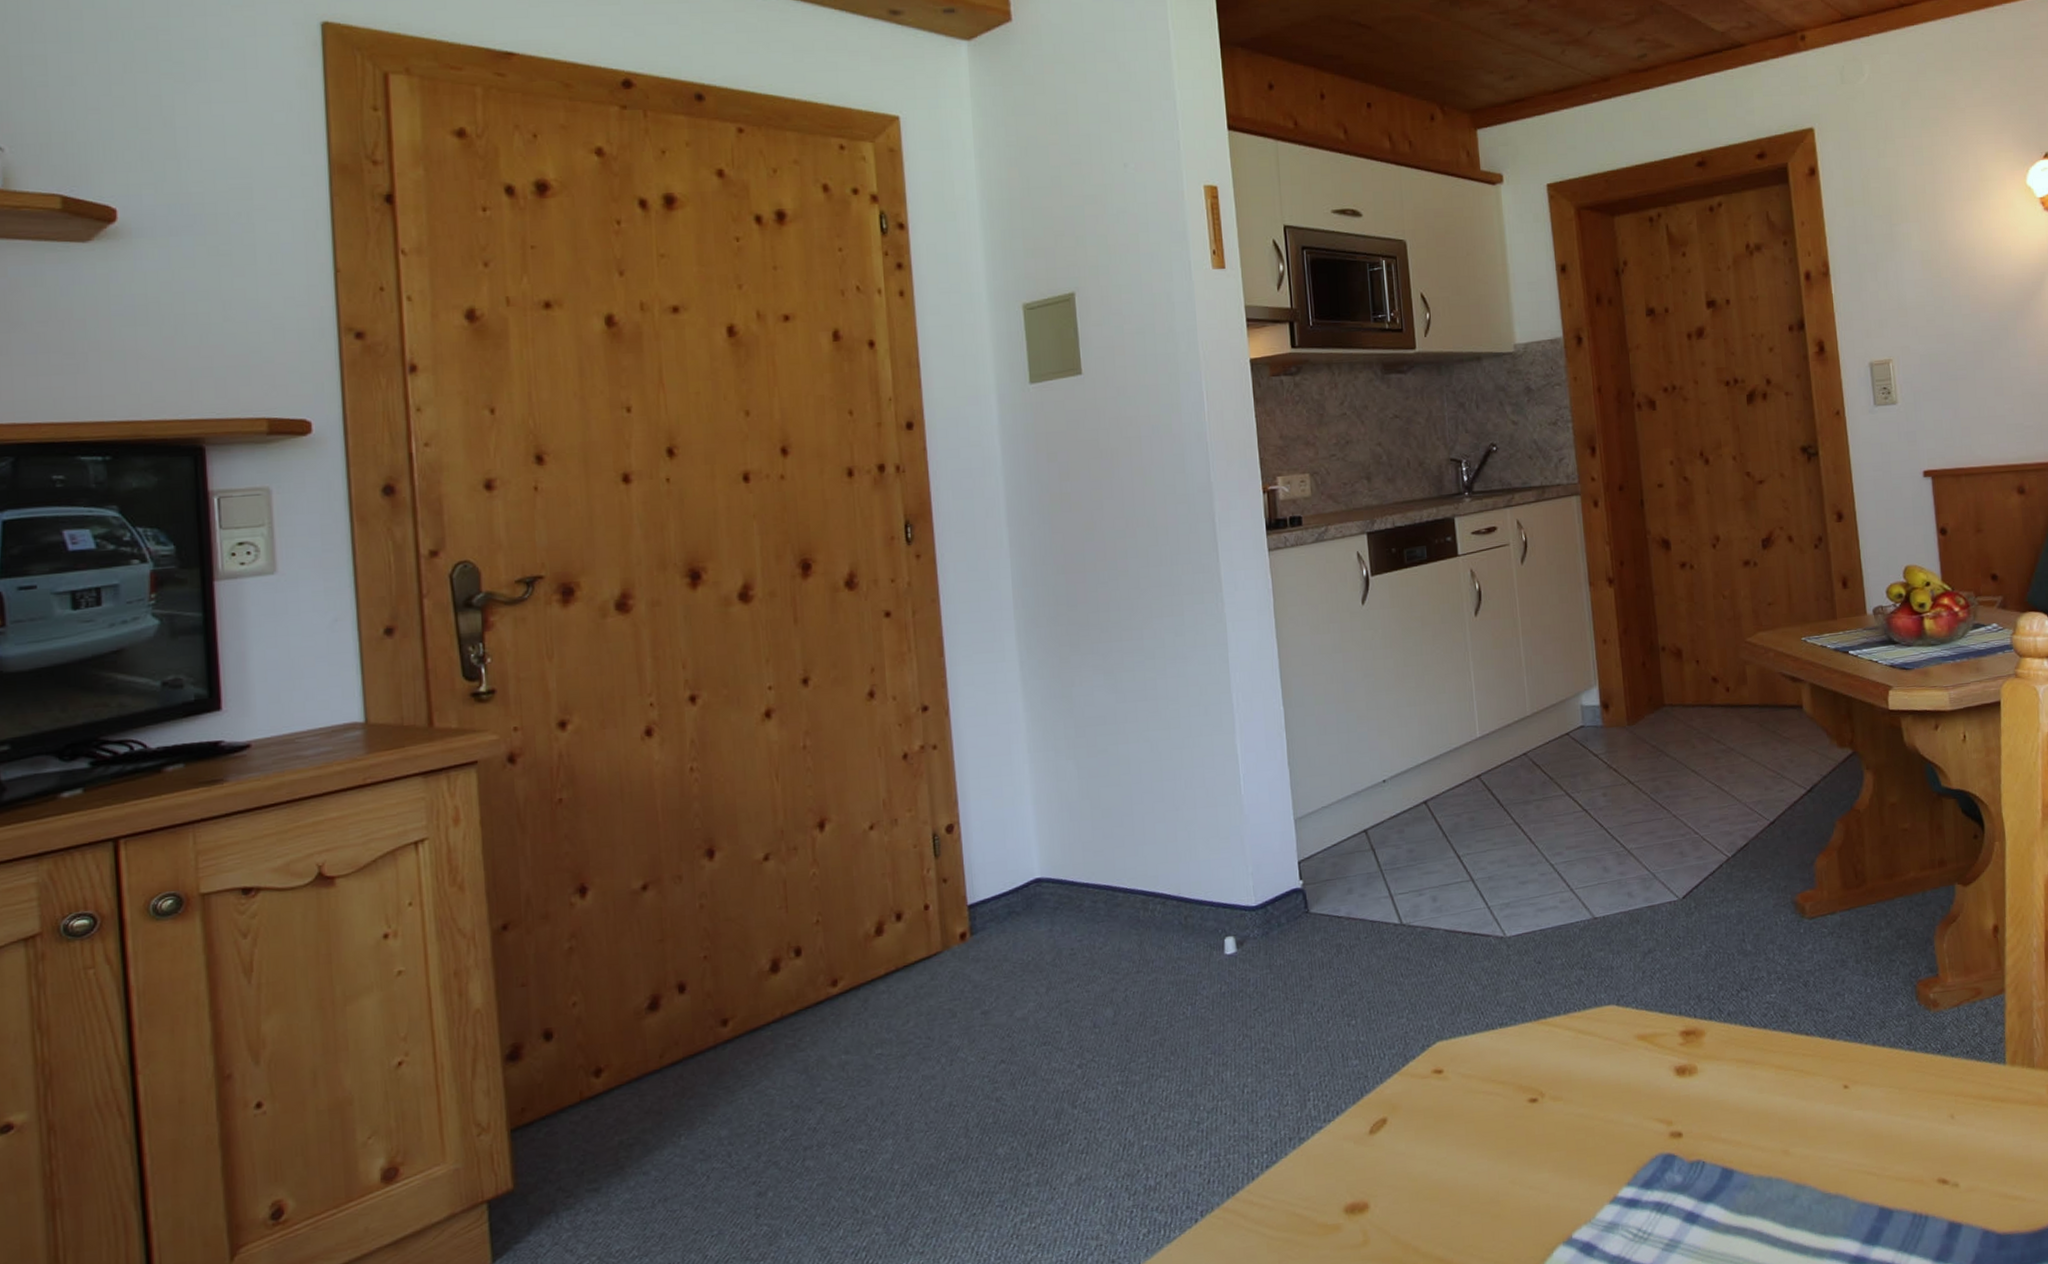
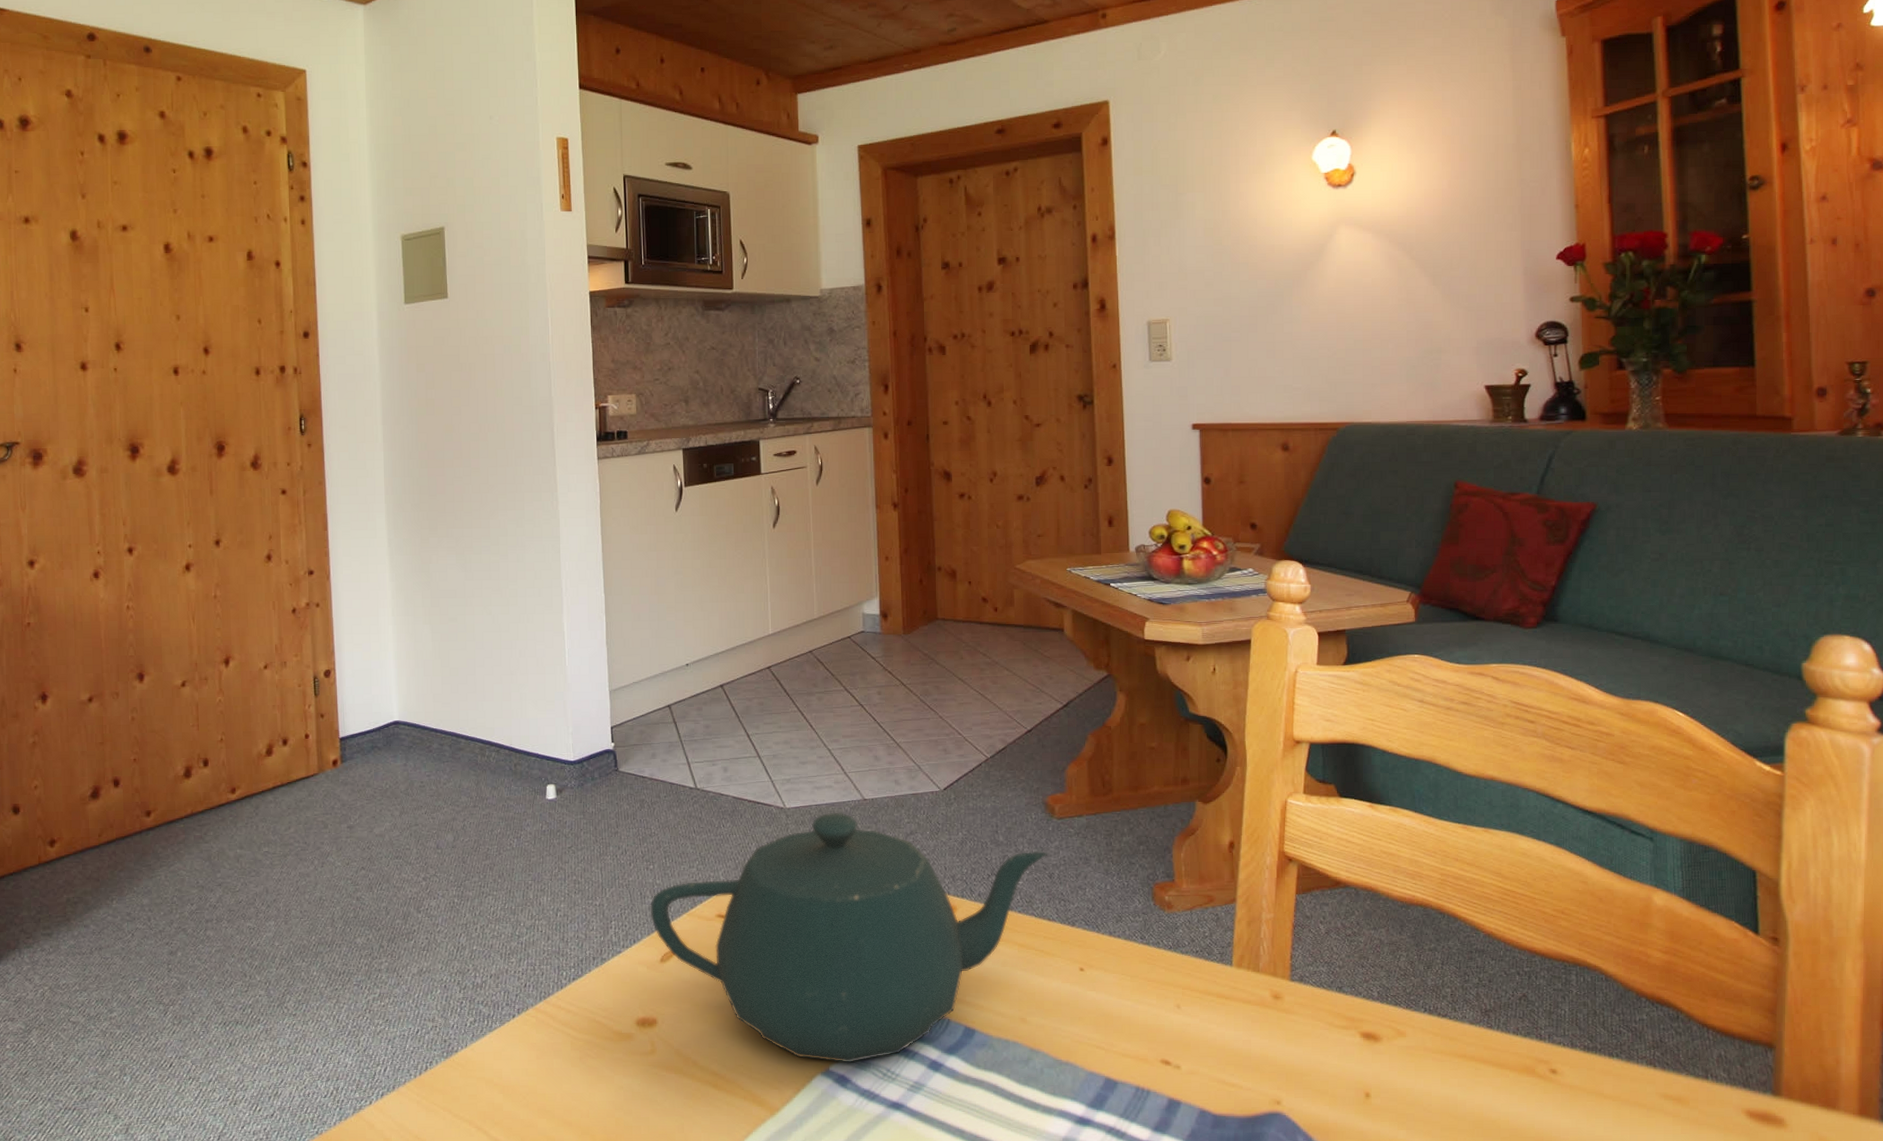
teapot: none [1354,935,1801,1229] -> present [650,812,1048,1063]

